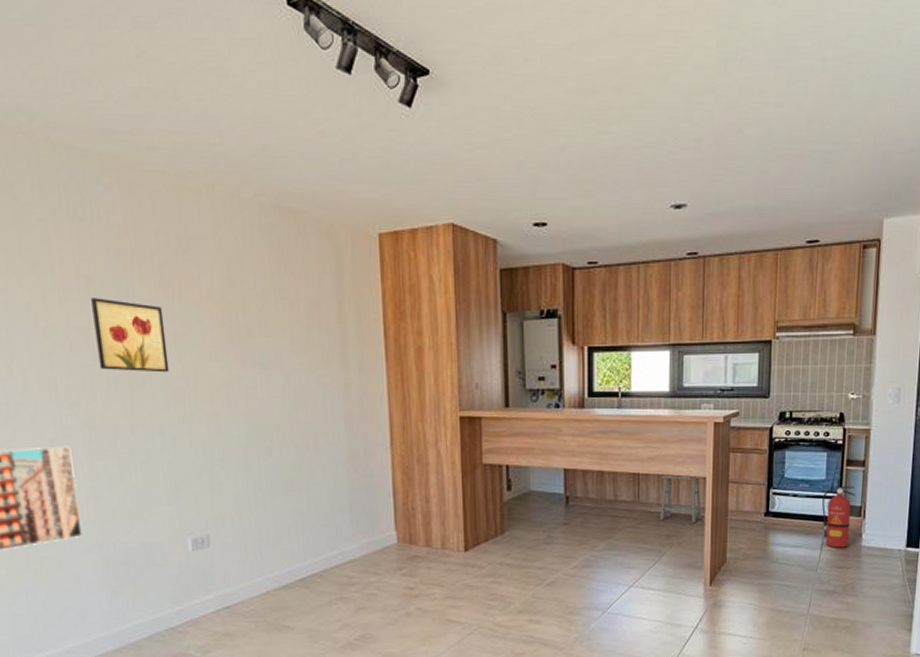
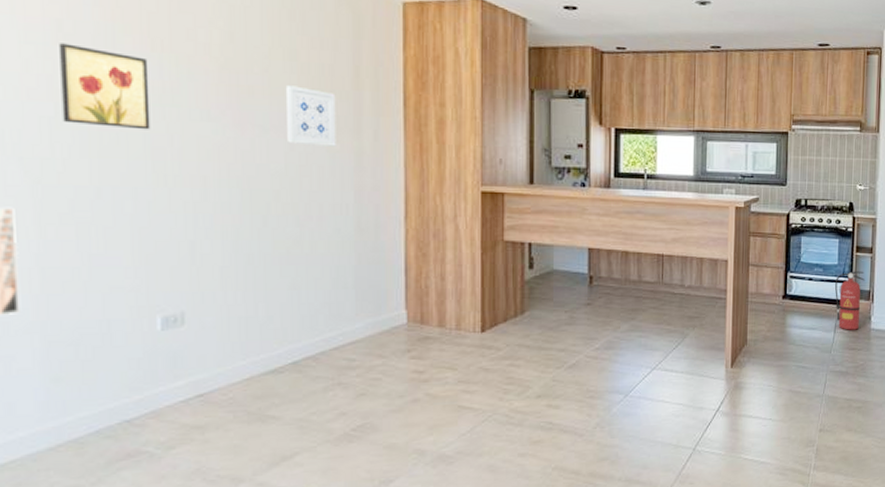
wall art: none [278,323,326,380] -> present [285,85,336,147]
stool: present [660,473,702,523] -> none [684,255,724,304]

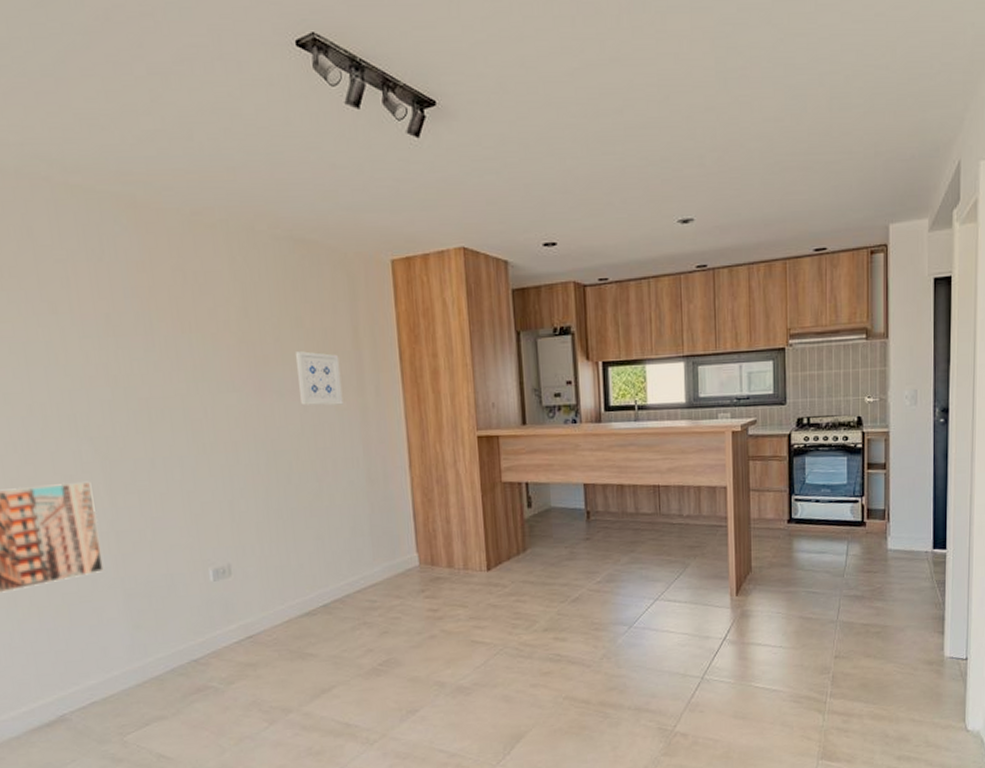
wall art: present [59,43,151,130] -> none [110,334,188,405]
fire extinguisher: present [835,271,865,330] -> none [845,489,879,553]

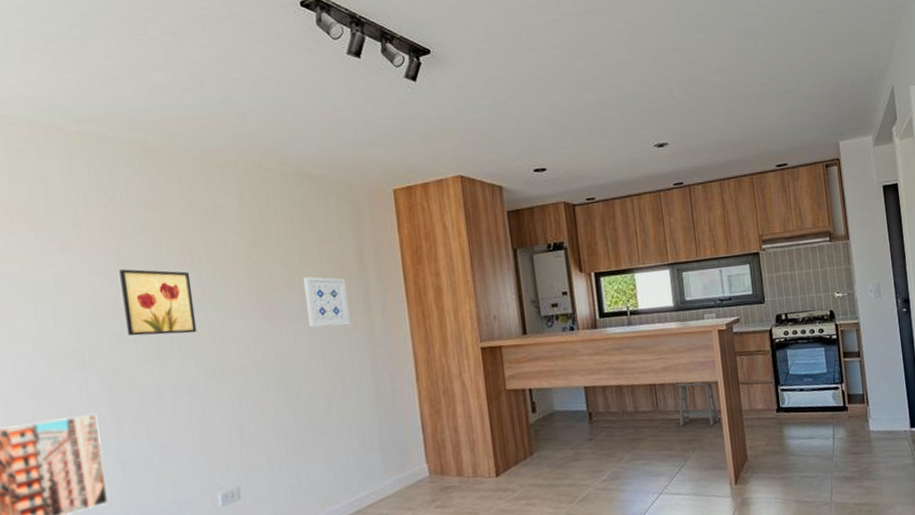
wall art: none [110,334,188,405] -> present [119,269,197,336]
stool: none [681,484,724,533] -> present [676,382,719,427]

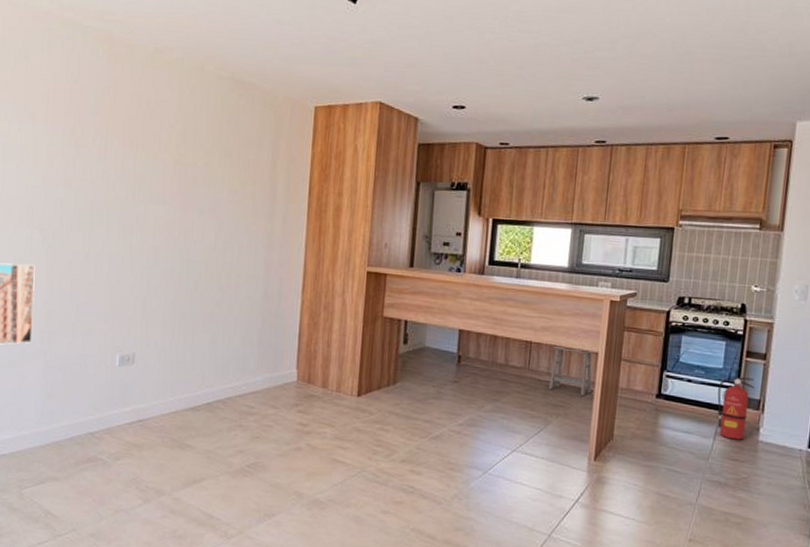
wall art: present [119,269,197,336] -> none [69,144,127,210]
wall art: present [302,276,351,328] -> none [218,177,257,228]
fire extinguisher: none [827,375,858,436] -> present [717,377,755,440]

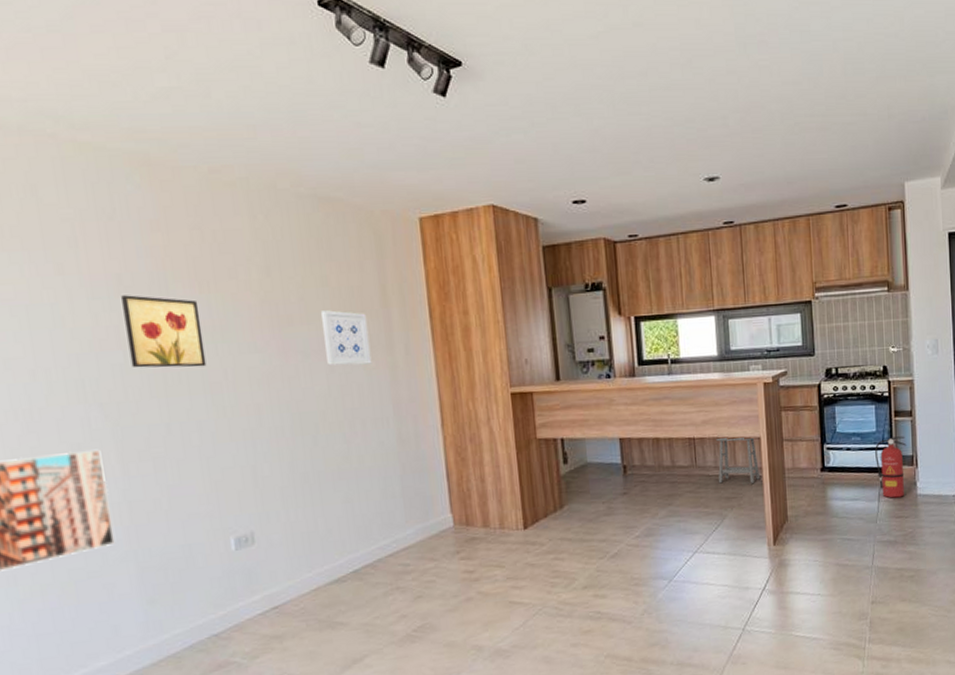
wall art: none [69,144,127,210] -> present [121,295,207,368]
wall art: none [218,177,257,228] -> present [320,310,372,366]

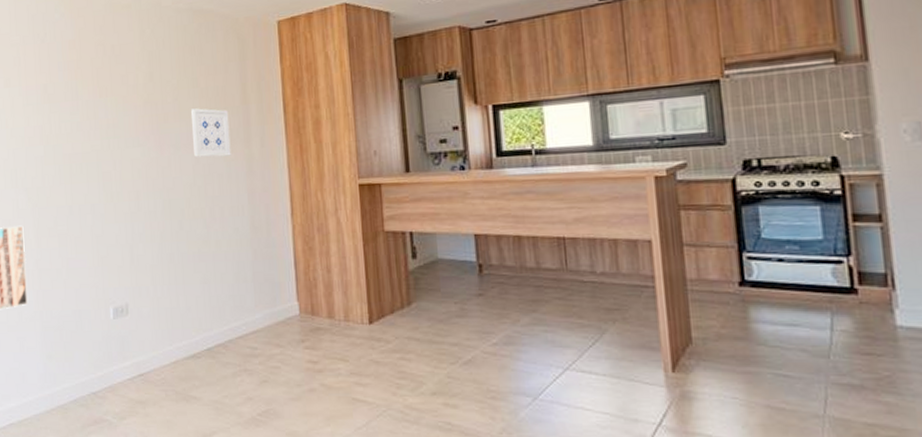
wall art: present [121,295,207,368] -> none [46,101,101,160]
stool: present [716,436,760,484] -> none [592,237,651,294]
fire extinguisher: present [875,436,907,498] -> none [823,247,875,328]

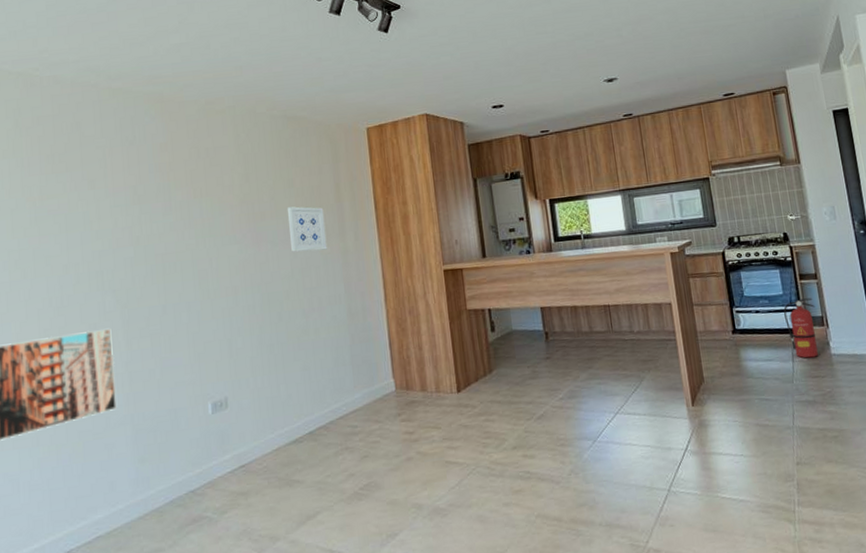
fire extinguisher: none [823,247,875,328] -> present [783,298,818,358]

